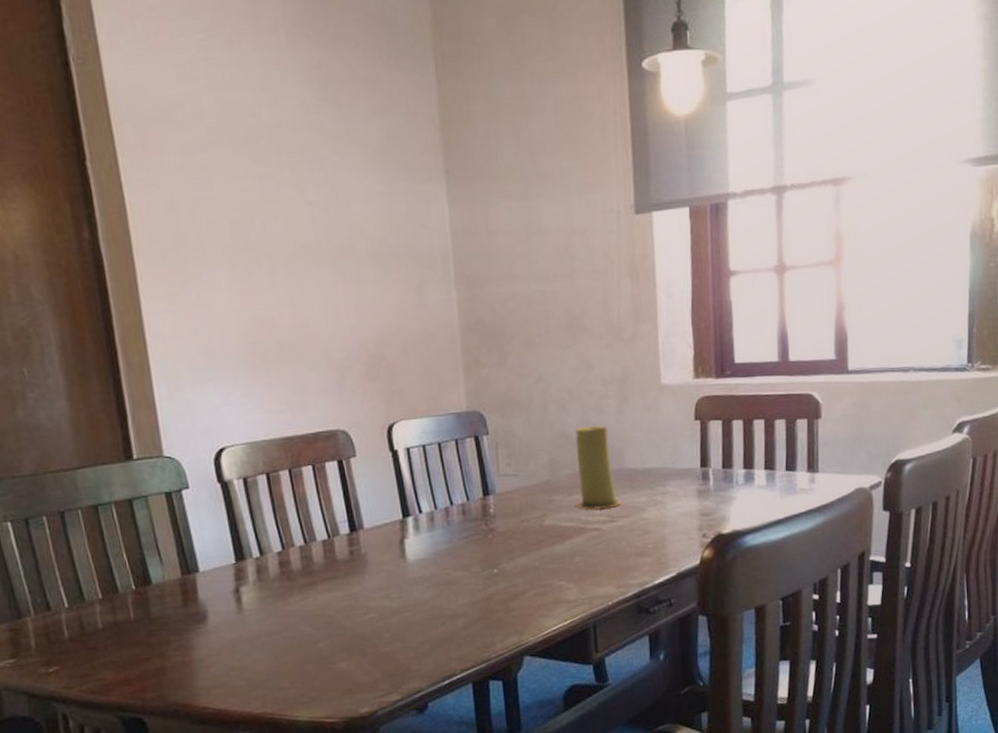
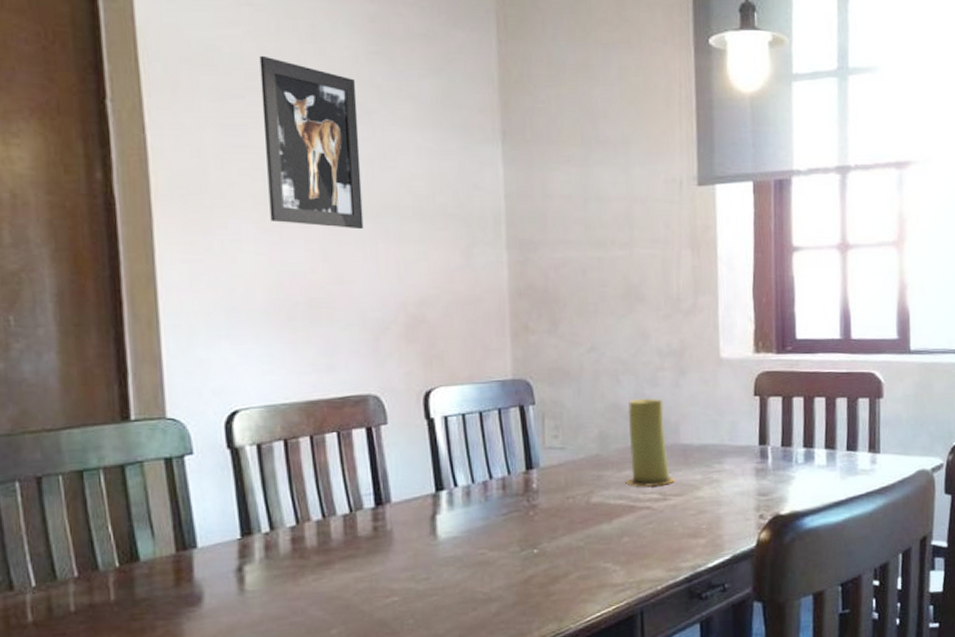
wall art: none [218,109,323,274] -> present [259,55,364,230]

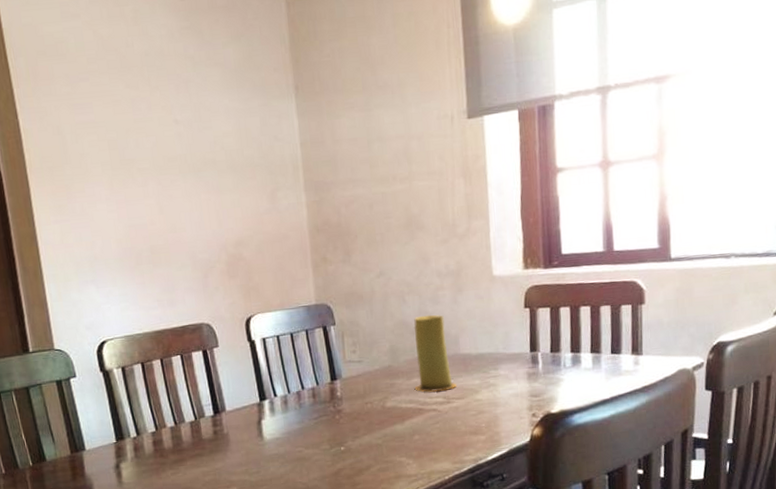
wall art: present [259,55,364,230] -> none [97,41,189,185]

